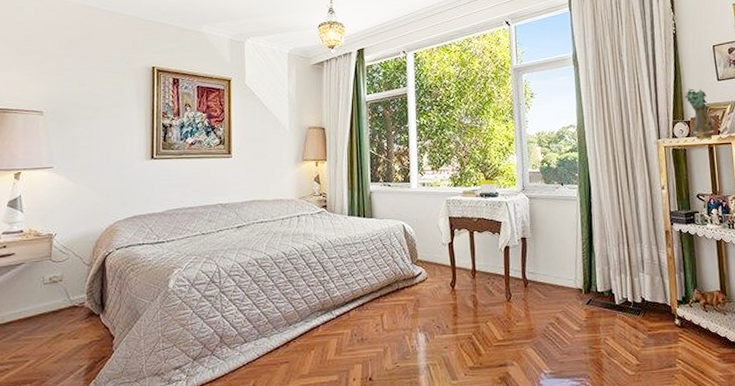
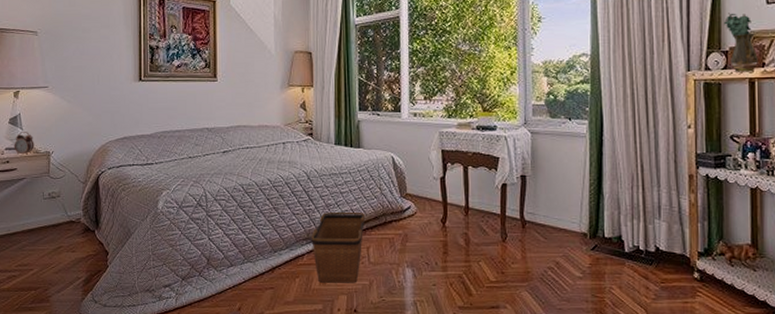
alarm clock: none [12,214,36,239] -> present [14,132,34,155]
bicycle basket: none [326,280,379,353] -> present [311,211,366,283]

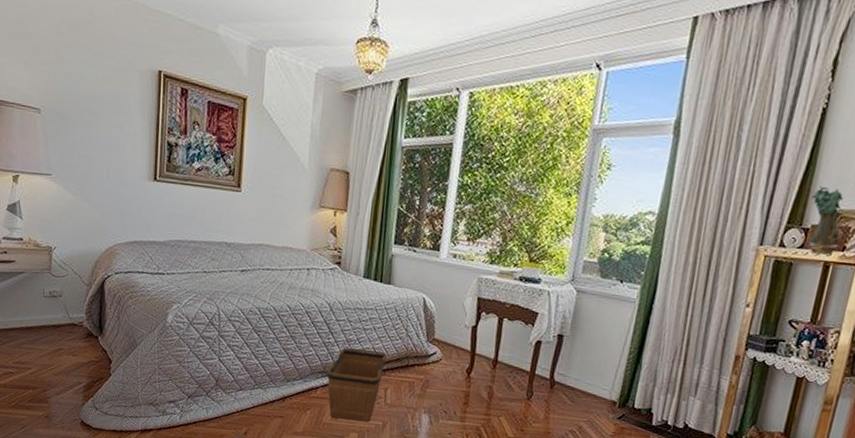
alarm clock: present [14,132,34,155] -> none [12,221,35,247]

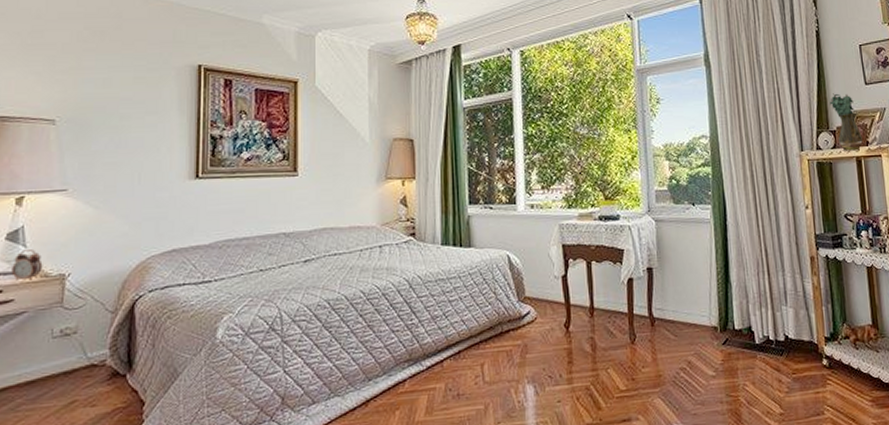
alarm clock: none [12,221,35,247] -> present [11,249,43,281]
bicycle basket: present [327,347,388,423] -> none [414,323,479,413]

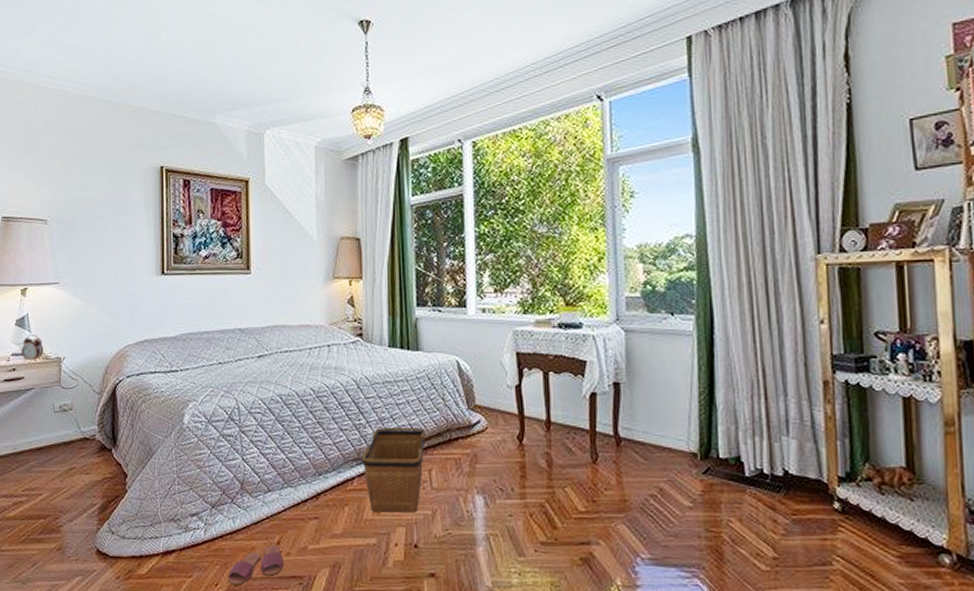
bicycle basket: none [414,323,479,413] -> present [362,426,427,513]
vase: present [830,93,863,151] -> none [862,181,907,254]

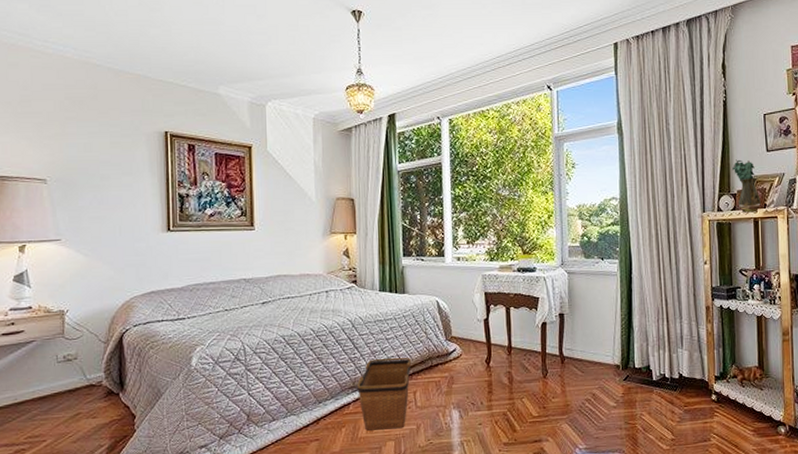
alarm clock: present [21,335,44,361] -> none [20,290,45,315]
vase: none [862,181,907,254] -> present [732,159,761,213]

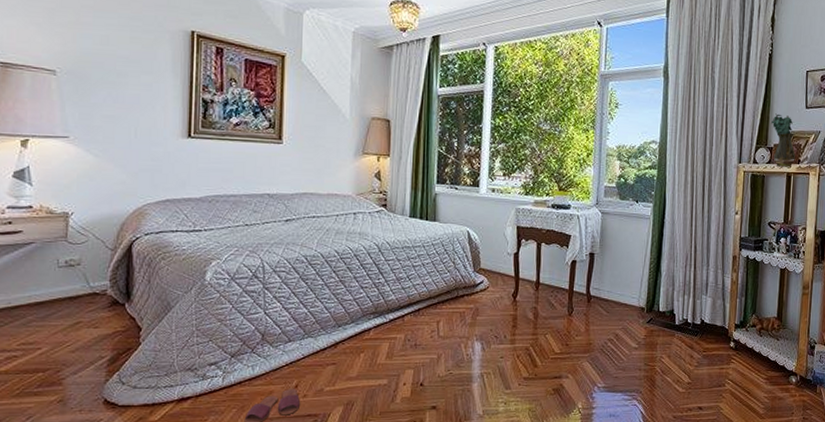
bicycle basket: present [357,357,412,431] -> none [379,285,438,357]

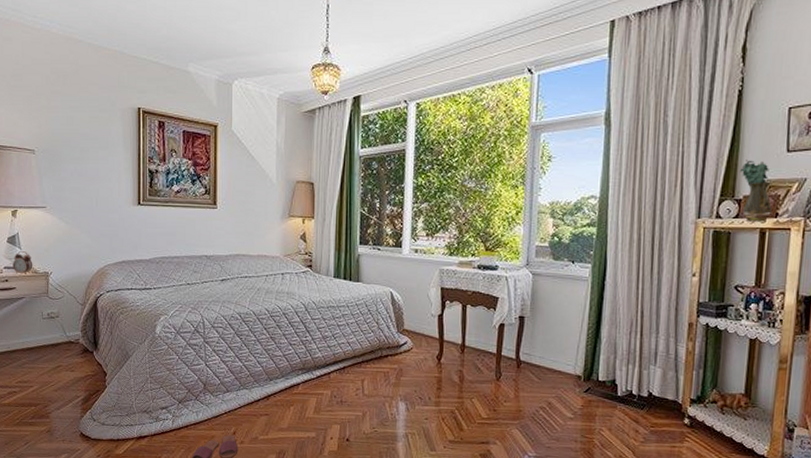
alarm clock: none [19,188,48,215] -> present [12,251,33,274]

